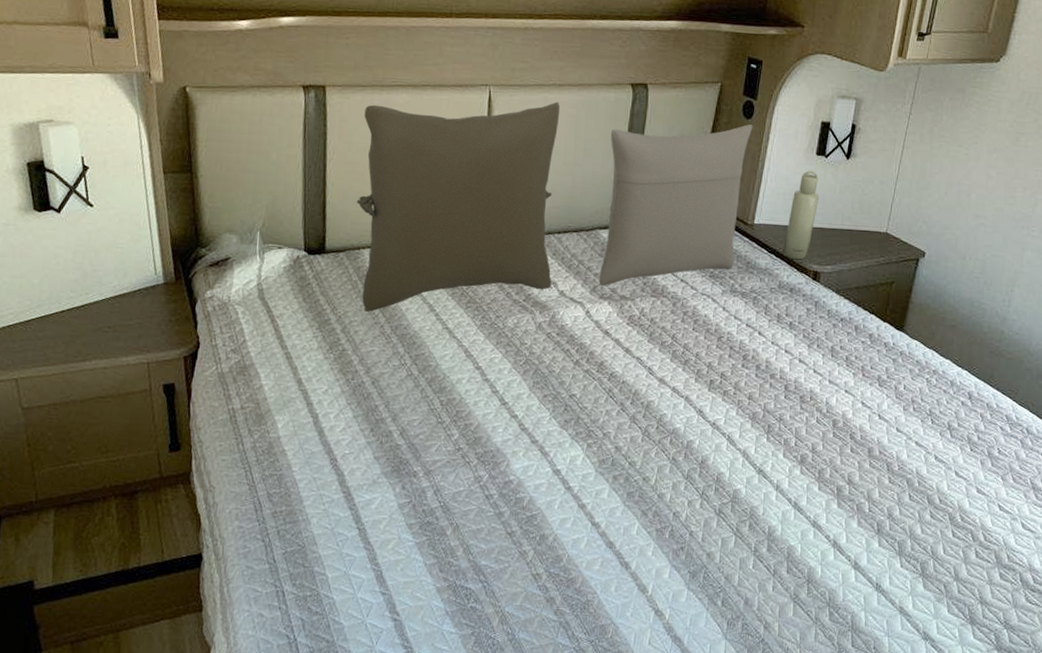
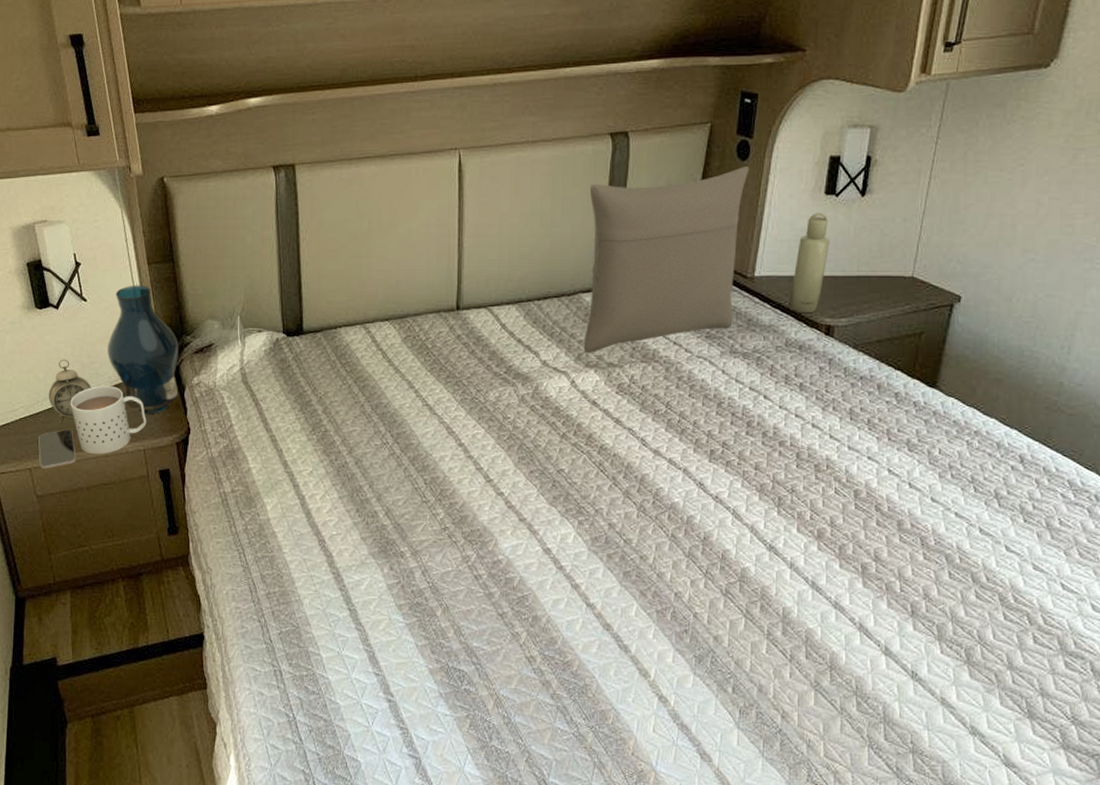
smartphone: none [27,338,71,380] -> present [38,429,76,469]
alarm clock: none [42,265,93,334] -> present [48,359,92,425]
mug: none [67,294,153,367] -> present [70,385,147,455]
vase: none [112,193,193,327] -> present [106,285,179,414]
pillow: present [356,102,560,312] -> none [331,160,534,391]

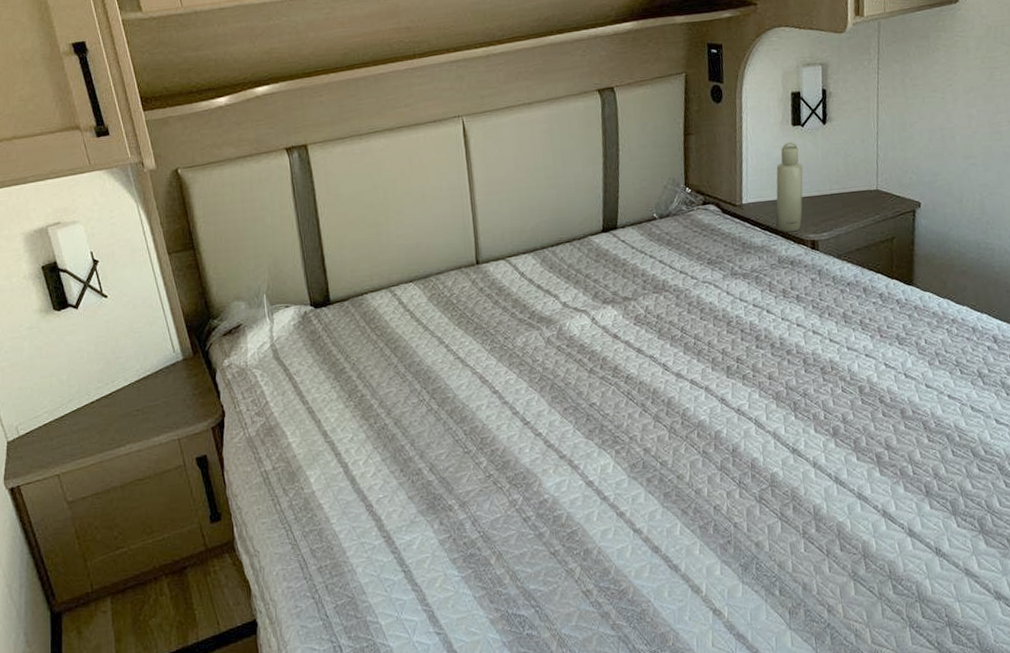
smartphone: present [38,429,76,469] -> none [64,428,107,473]
alarm clock: present [48,359,92,425] -> none [73,357,119,425]
mug: present [70,385,147,455] -> none [97,378,179,452]
vase: present [106,285,179,414] -> none [132,275,210,403]
pillow: present [584,167,750,353] -> none [586,108,730,291]

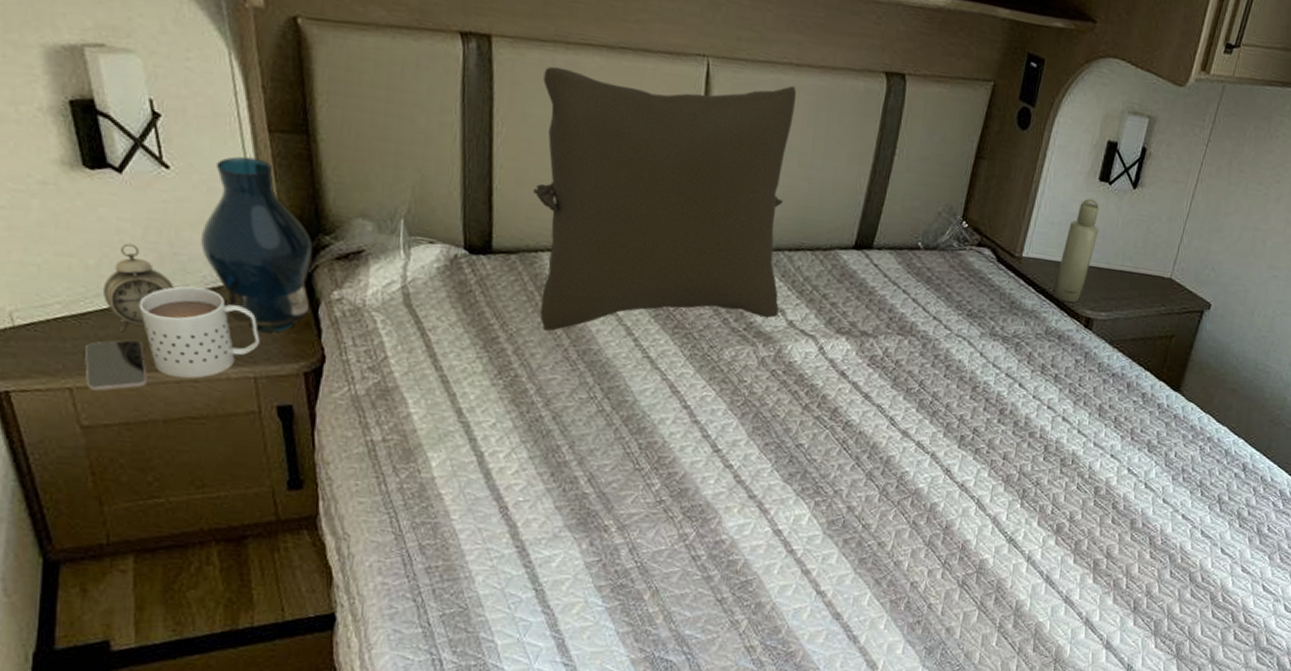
smartphone: none [64,428,107,473] -> present [84,339,147,391]
alarm clock: none [73,357,119,425] -> present [102,243,175,333]
mug: none [97,378,179,452] -> present [138,286,260,379]
vase: none [132,275,210,403] -> present [200,156,313,333]
pillow: none [347,120,553,354] -> present [532,66,796,331]

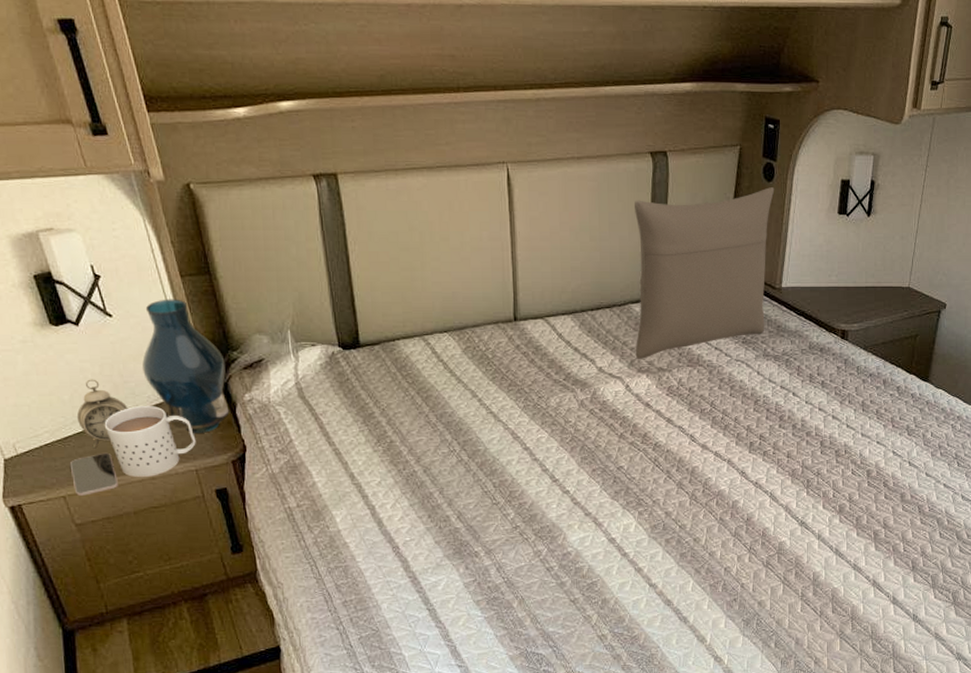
pillow: present [532,66,796,331] -> none [381,175,589,402]
pillow: none [836,126,1029,318] -> present [635,187,775,359]
bottle: present [1053,198,1099,303] -> none [811,230,843,320]

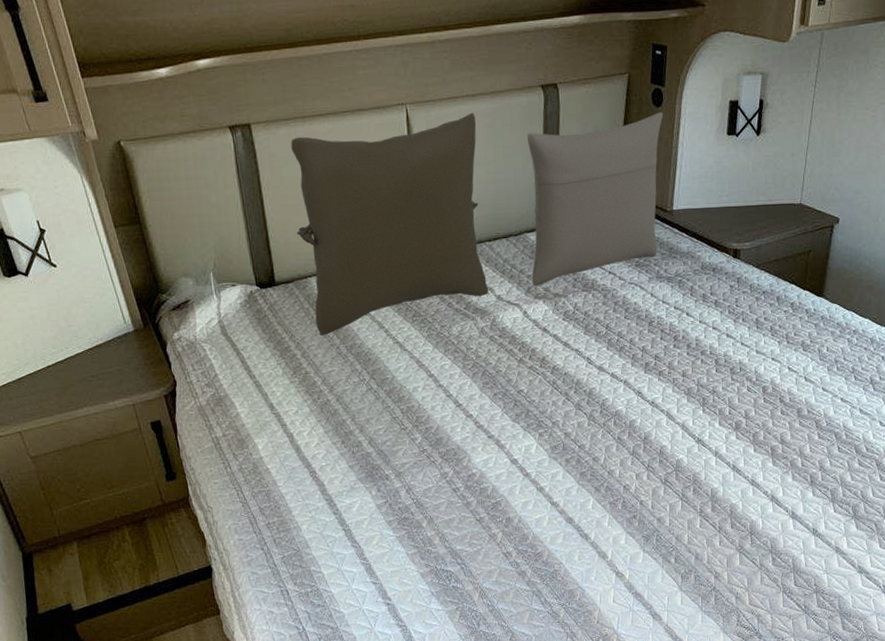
smartphone: present [69,452,118,496] -> none [24,391,66,431]
alarm clock: present [76,379,128,449] -> none [28,324,73,388]
mug: present [104,405,196,478] -> none [52,346,133,414]
vase: present [141,299,230,433] -> none [83,248,161,371]
pillow: none [381,175,589,402] -> present [291,112,488,335]

